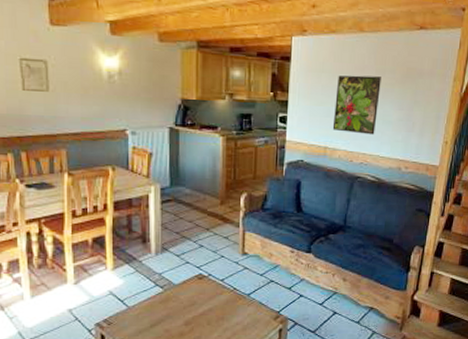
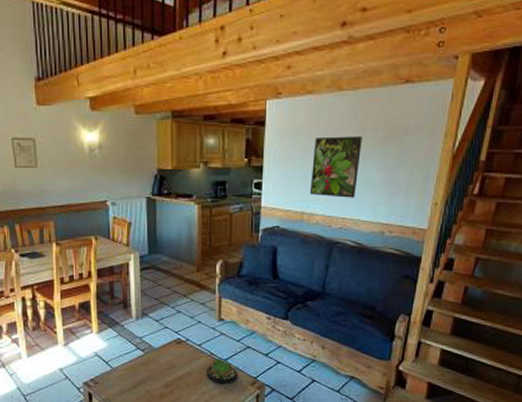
succulent plant: none [229,292,262,320] -> present [206,357,239,385]

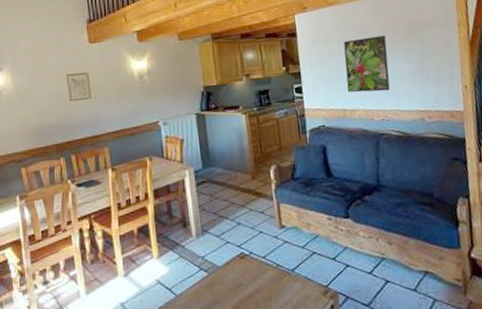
succulent plant: present [206,357,239,385] -> none [275,268,309,299]

